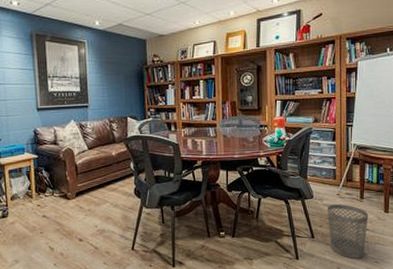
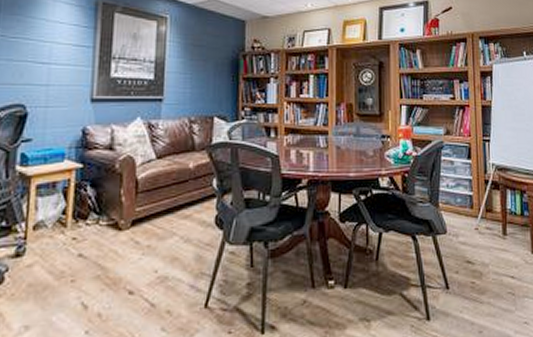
wastebasket: present [326,204,369,259] -> none [463,242,514,319]

